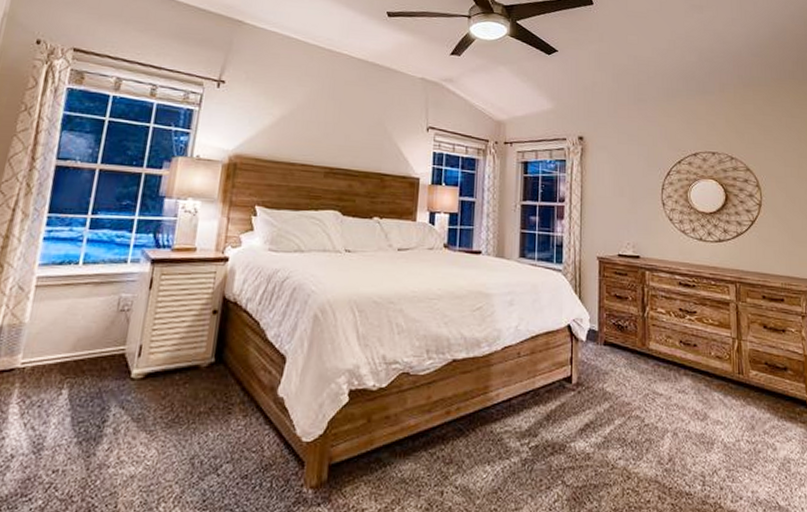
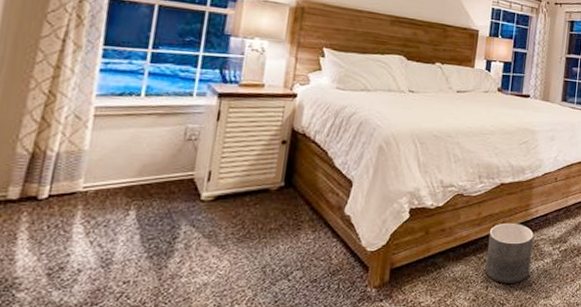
planter: none [438,409,496,489] -> present [485,222,534,284]

